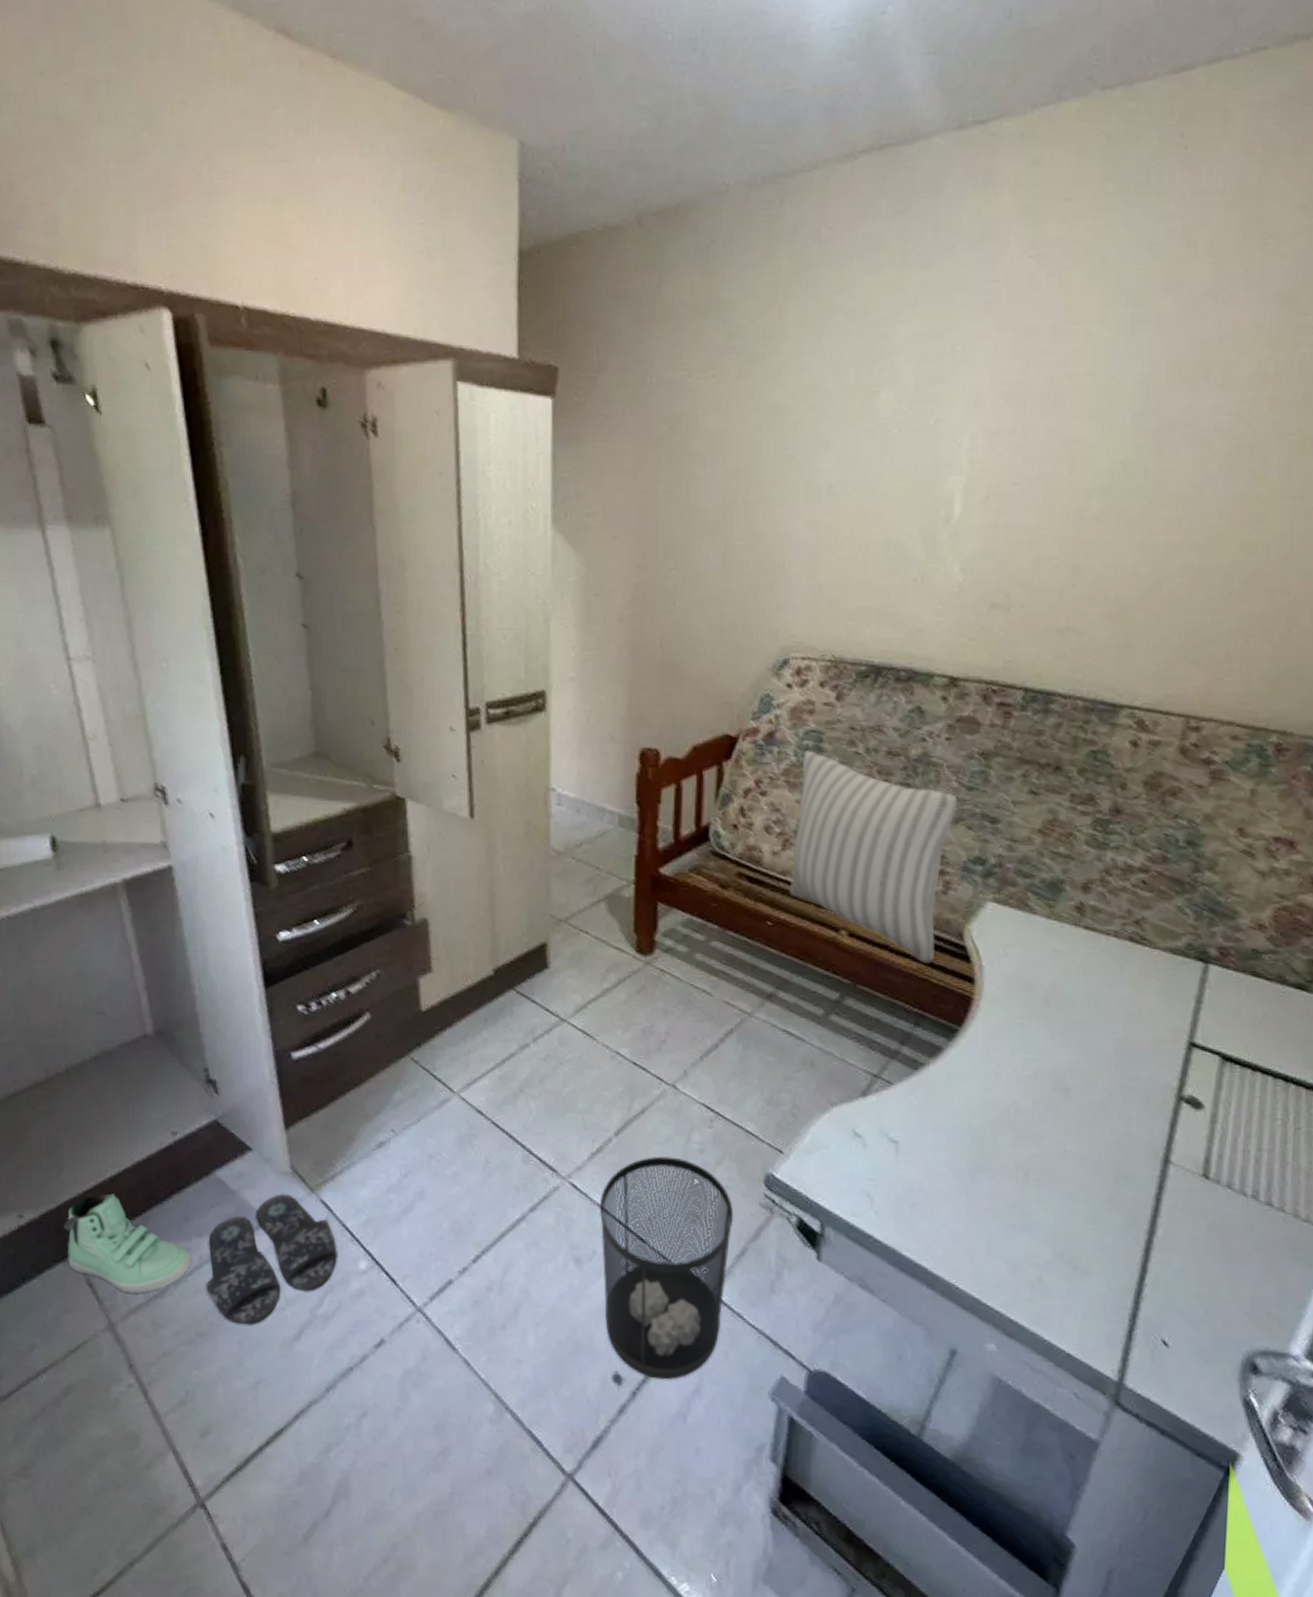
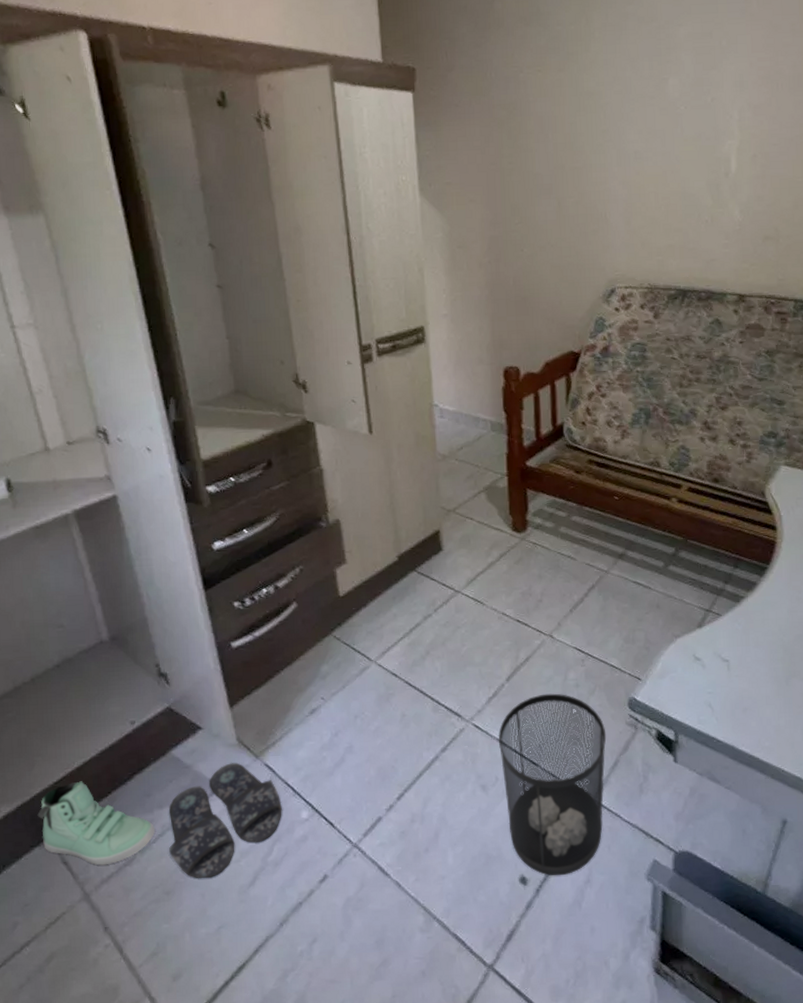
pillow: present [789,751,958,965] -> none [629,359,753,519]

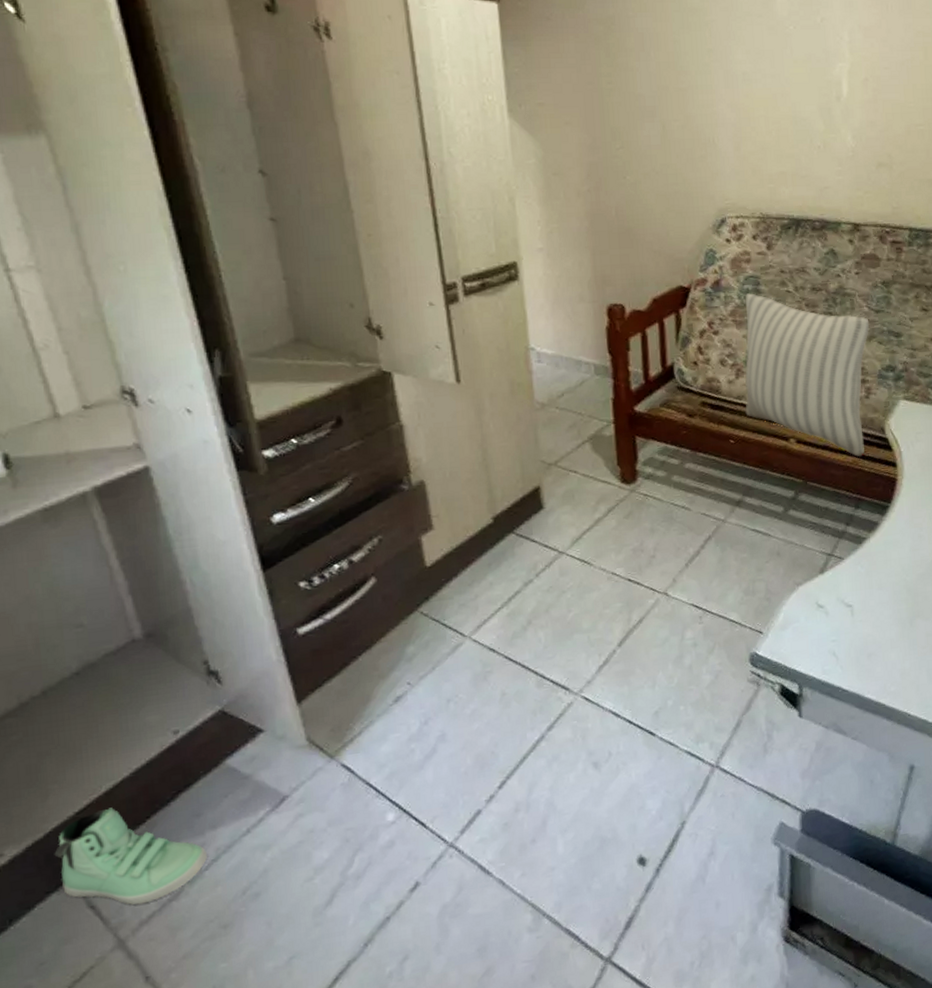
slippers: present [169,763,282,879] -> none [225,766,364,905]
waste bin: present [499,693,607,876] -> none [611,655,728,853]
pillow: none [629,359,753,519] -> present [745,293,870,458]

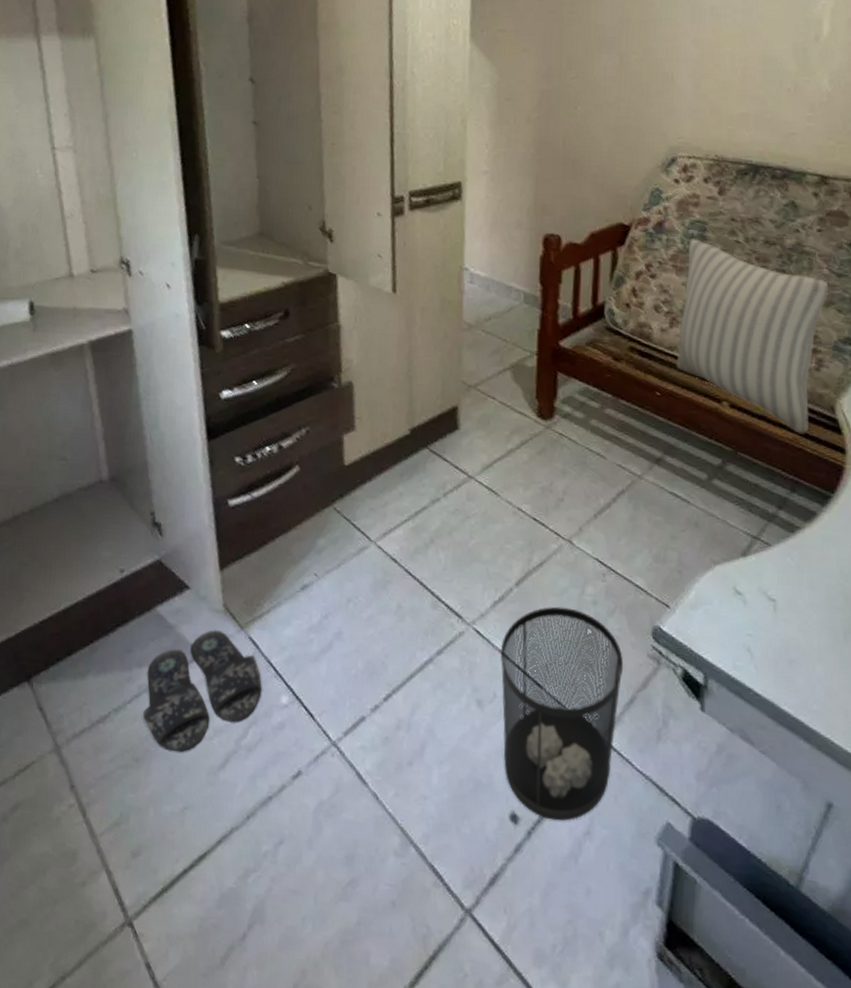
sneaker: present [54,807,208,905] -> none [20,624,132,719]
slippers: none [225,766,364,905] -> present [143,630,262,753]
waste bin: none [611,655,728,853] -> present [501,606,624,821]

